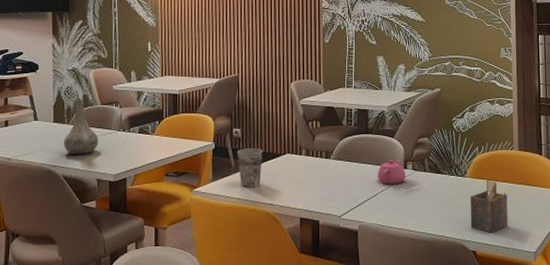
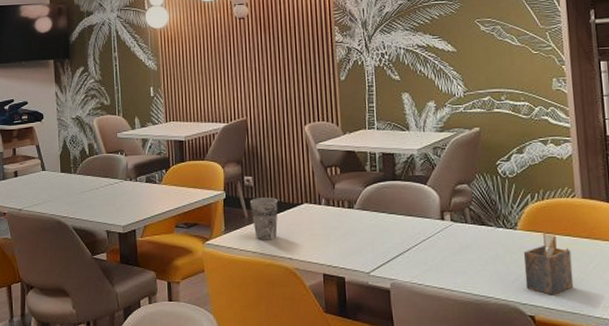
vase: present [63,98,99,156] -> none [71,147,106,206]
teapot: present [377,159,406,185] -> none [409,208,444,238]

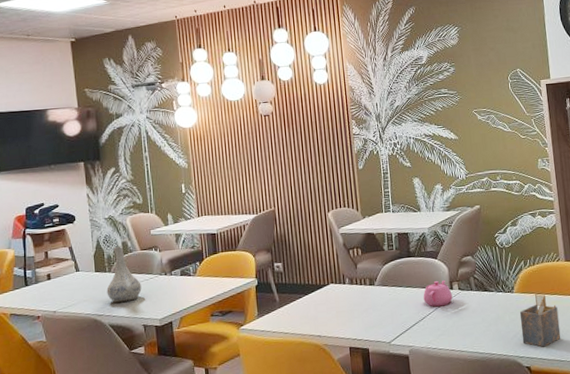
vase: none [71,147,106,206] -> present [106,245,142,303]
cup: present [250,197,278,240] -> none [281,281,307,322]
teapot: none [409,208,444,238] -> present [423,280,453,307]

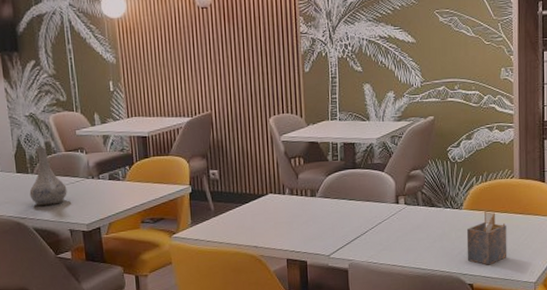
teapot: present [423,280,453,307] -> none [367,193,398,221]

